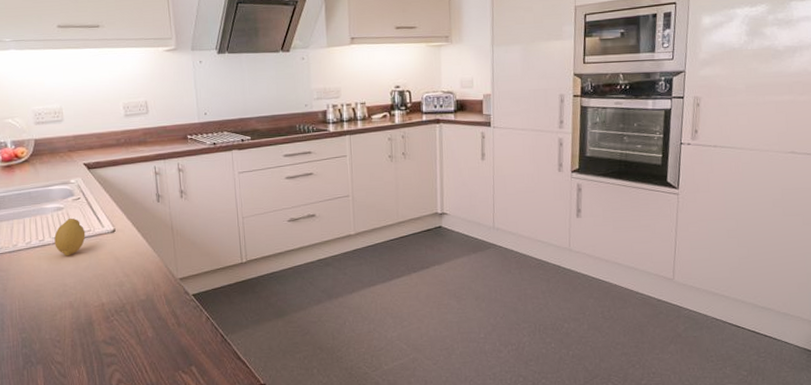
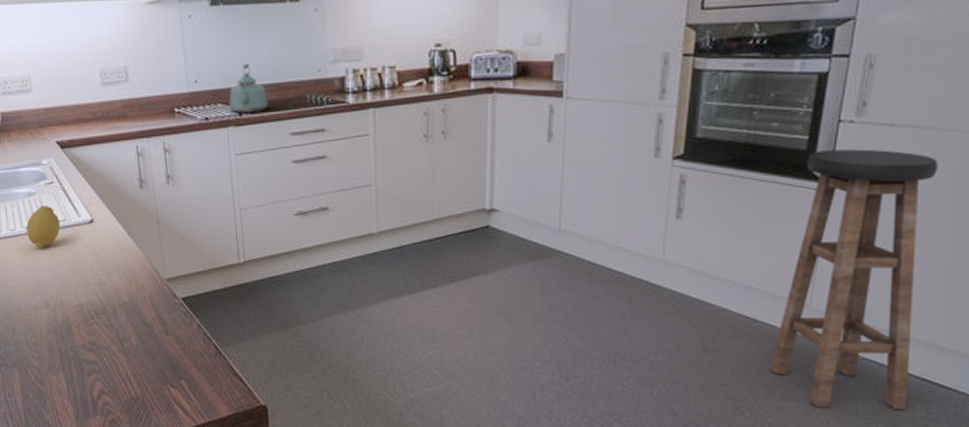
kettle: none [233,100,266,140] -> present [229,64,269,114]
bar stool: none [649,163,747,358] -> present [768,149,938,411]

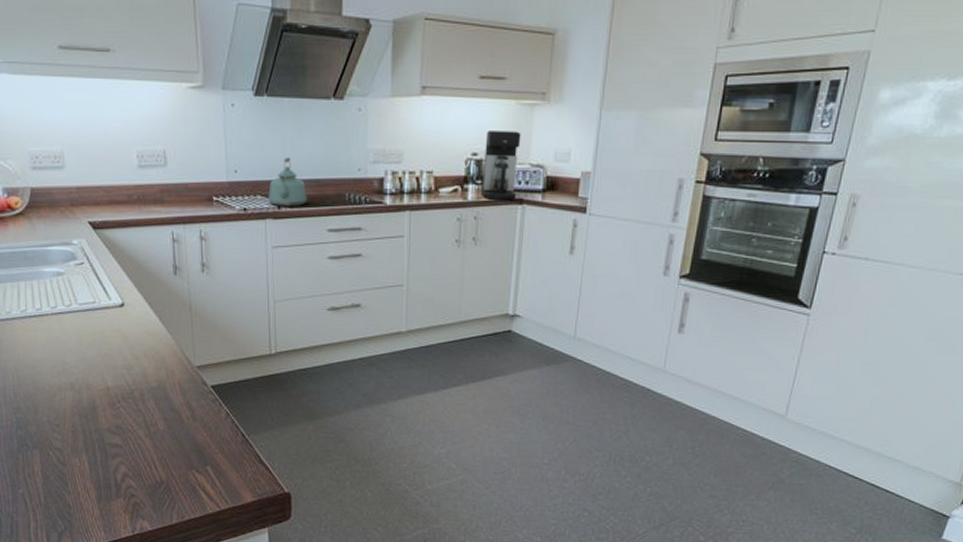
fruit: present [26,205,61,249] -> none [53,285,90,330]
coffee maker: none [447,18,486,91] -> present [480,131,521,200]
bar stool: present [768,149,938,411] -> none [746,278,901,512]

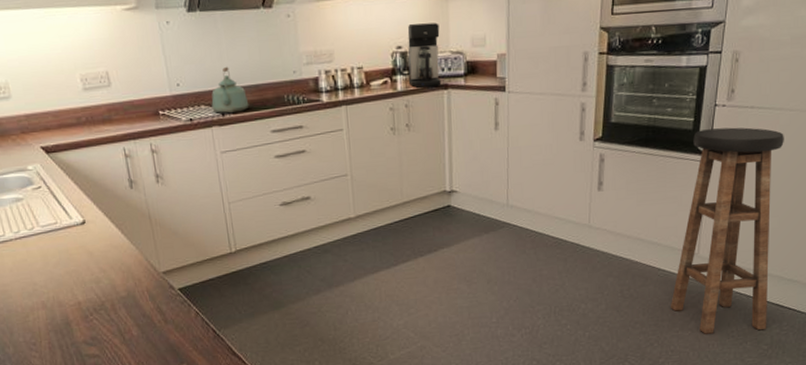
bar stool: none [746,278,901,512] -> present [670,127,784,334]

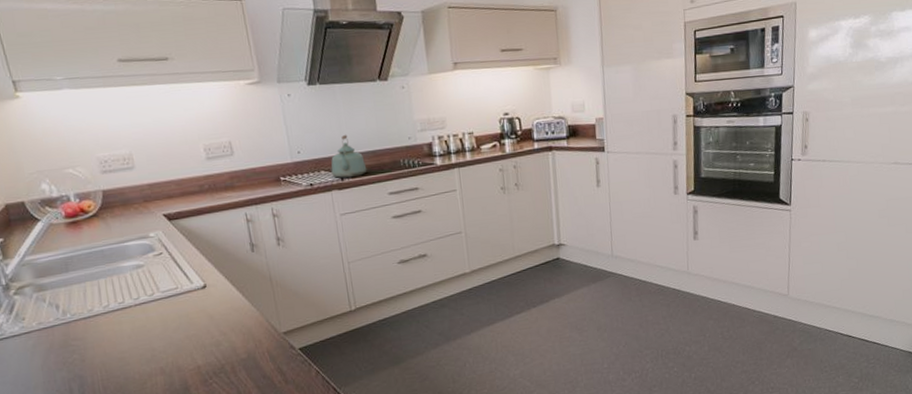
coffee maker: present [407,22,442,88] -> none [513,91,546,150]
bar stool: present [670,127,784,334] -> none [767,178,856,371]

